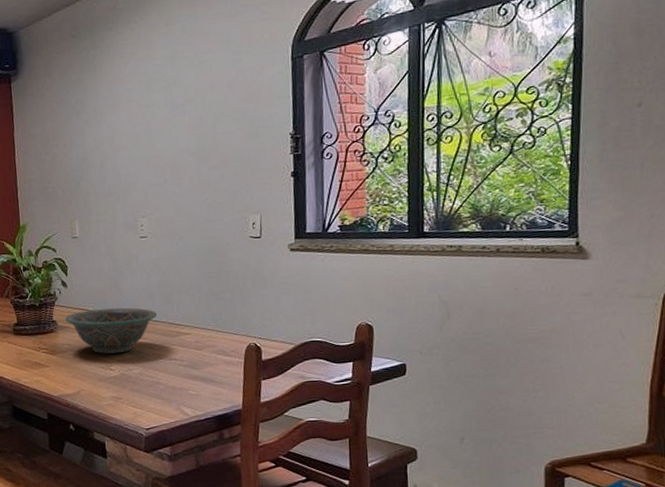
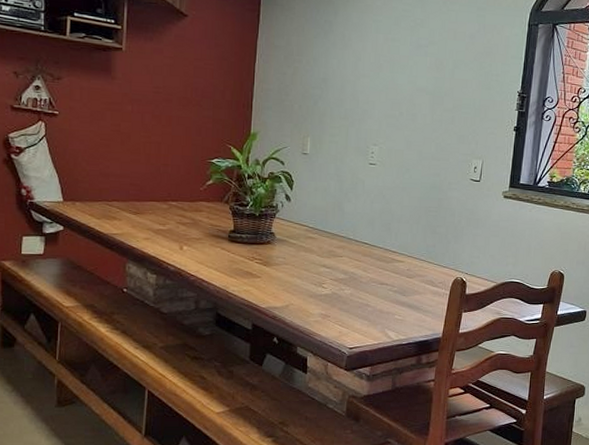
decorative bowl: present [65,307,157,354] -> none [284,227,375,272]

